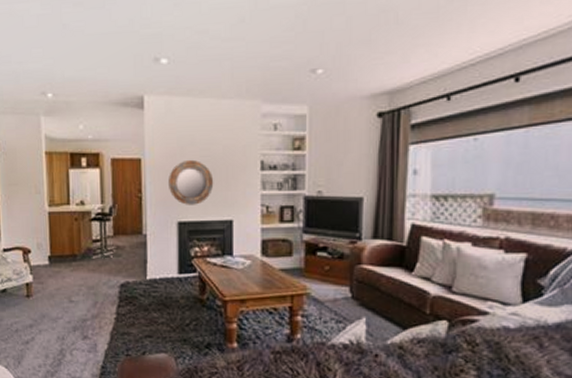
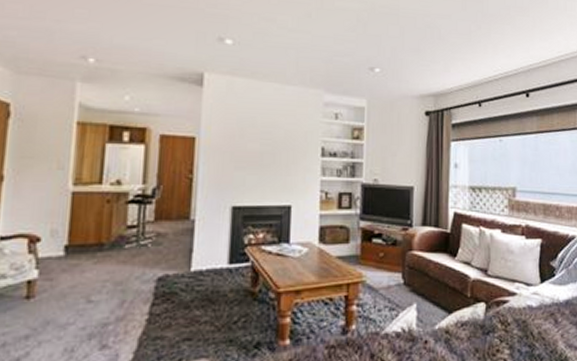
home mirror: present [169,159,214,205] -> none [224,141,274,189]

